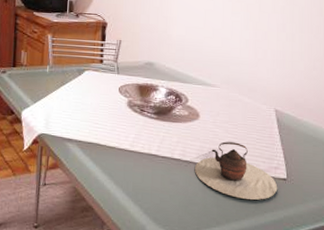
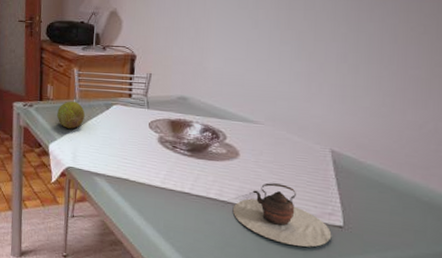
fruit: none [30,67,58,95] -> present [57,101,85,129]

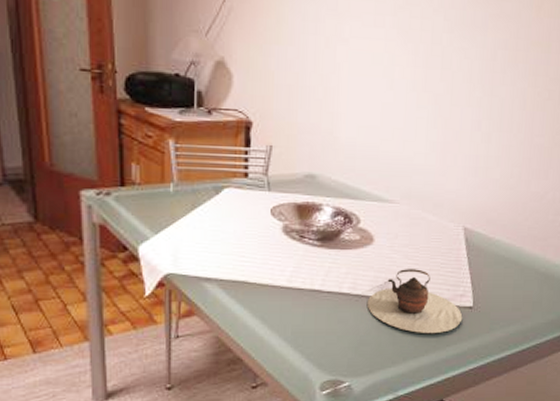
fruit: present [57,101,85,129] -> none [148,185,187,223]

